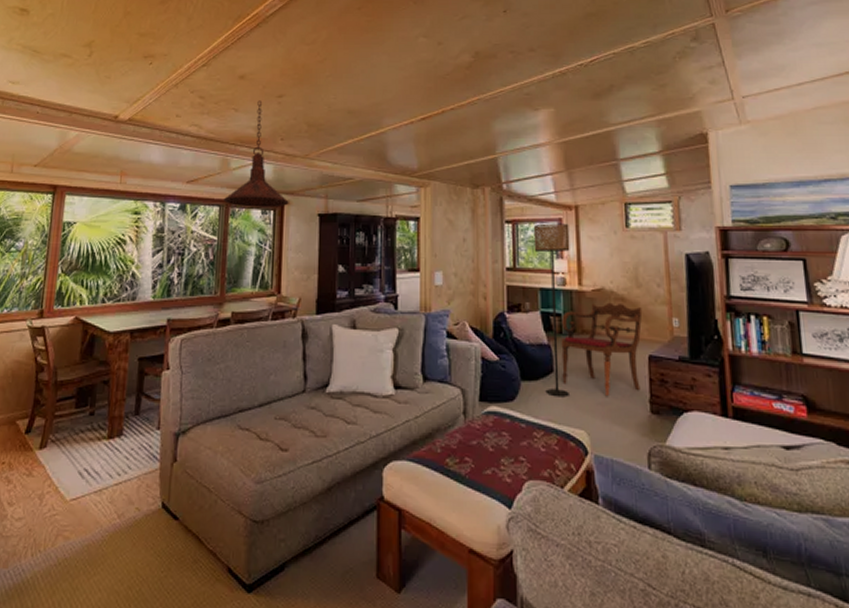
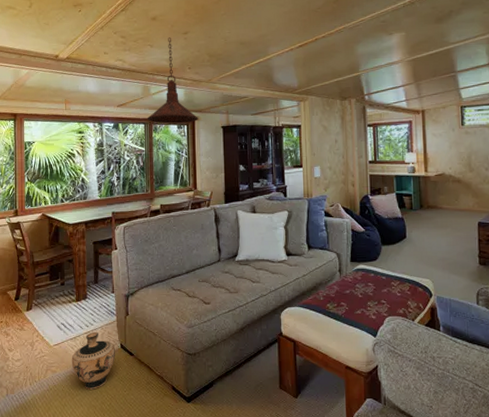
ceramic jug: none [92,482,154,567] -> present [71,331,115,390]
floor lamp: present [533,223,570,397] -> none [389,124,418,256]
armchair: present [561,302,643,395] -> none [412,184,474,253]

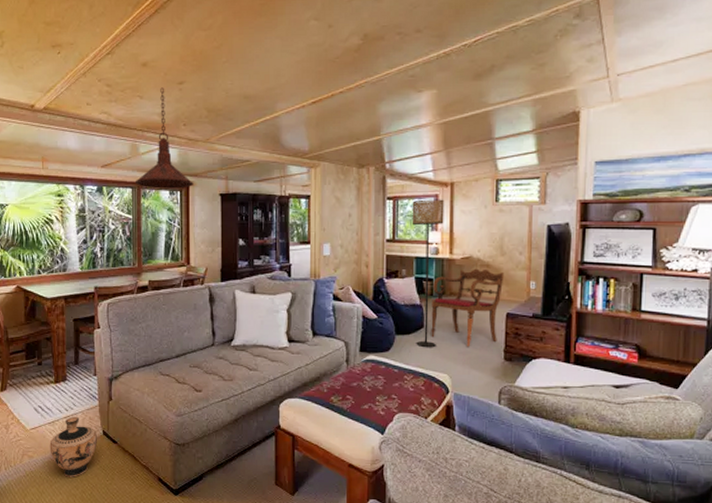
floor lamp: none [389,124,418,256] -> present [411,199,445,348]
armchair: none [412,184,474,253] -> present [431,268,505,346]

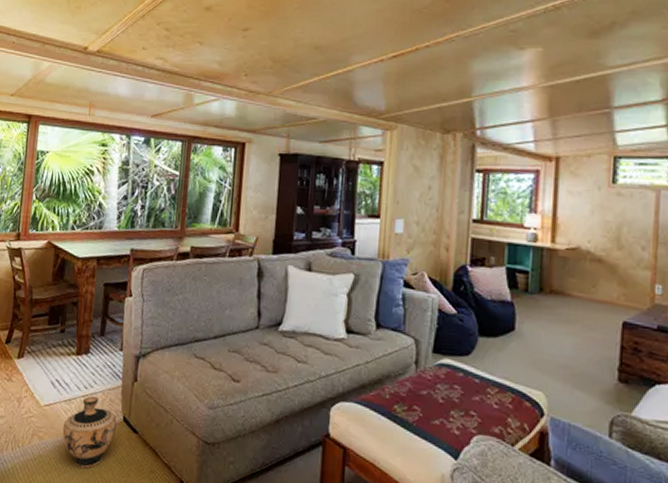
pendant light: present [134,87,193,189] -> none [185,33,251,145]
floor lamp: present [411,199,445,348] -> none [504,174,547,357]
armchair: present [431,268,505,346] -> none [523,263,622,359]

